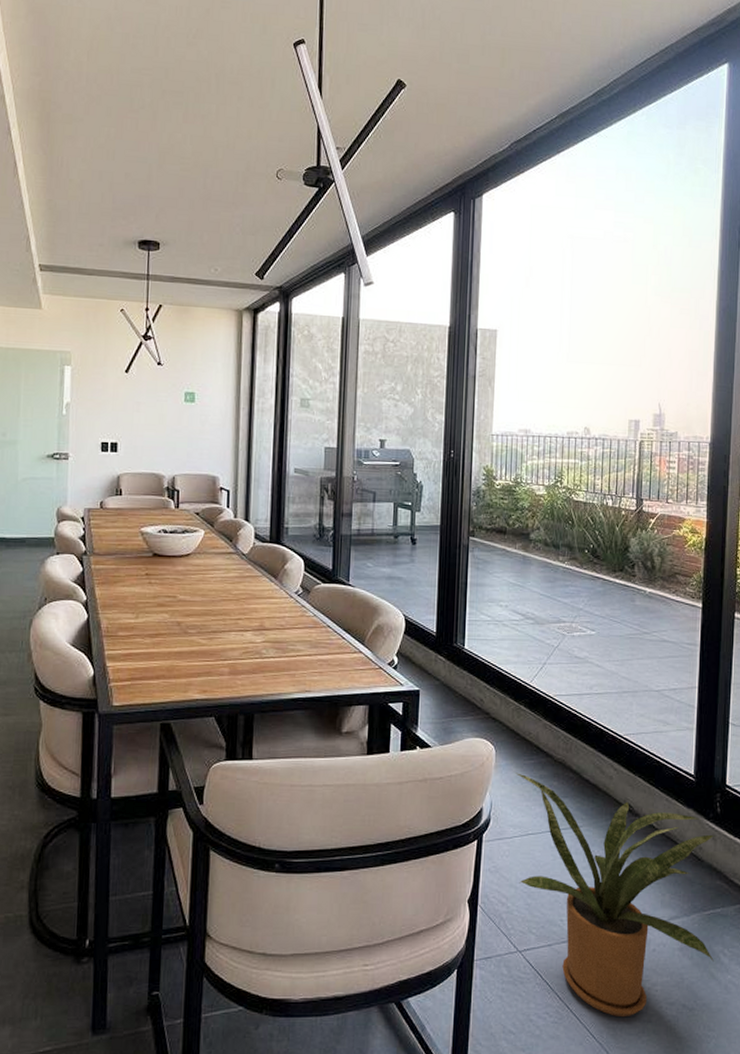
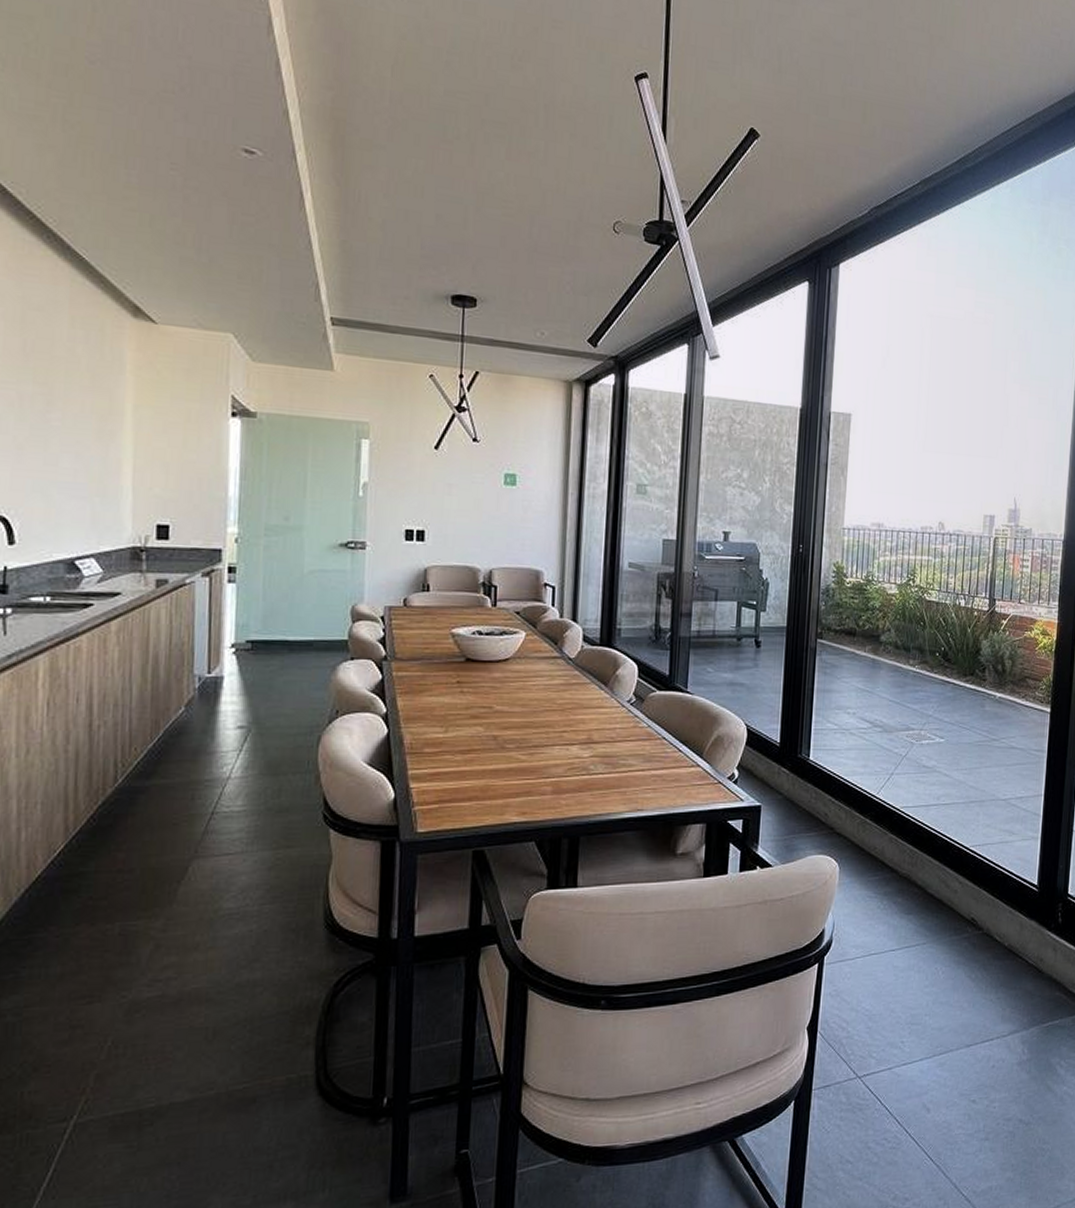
house plant: present [515,773,716,1016] -> none [859,890,1057,1137]

